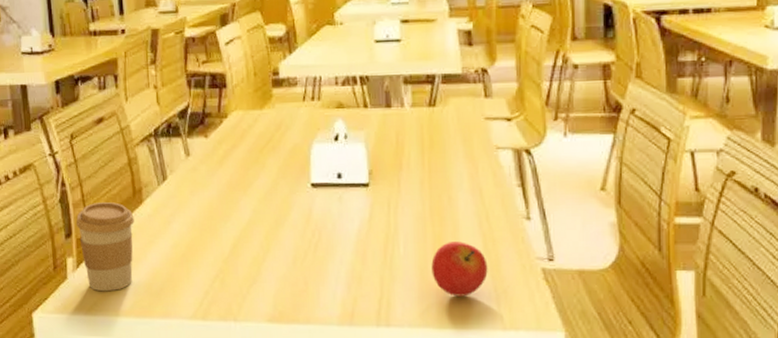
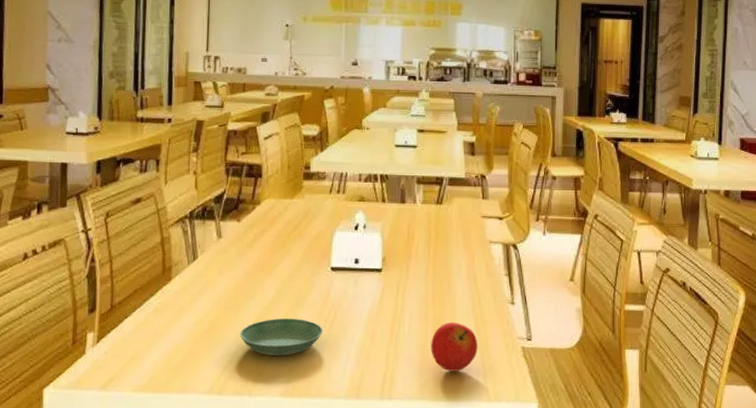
coffee cup: present [75,202,134,291] -> none [101,279,161,366]
saucer: none [219,240,307,281] -> present [240,319,323,357]

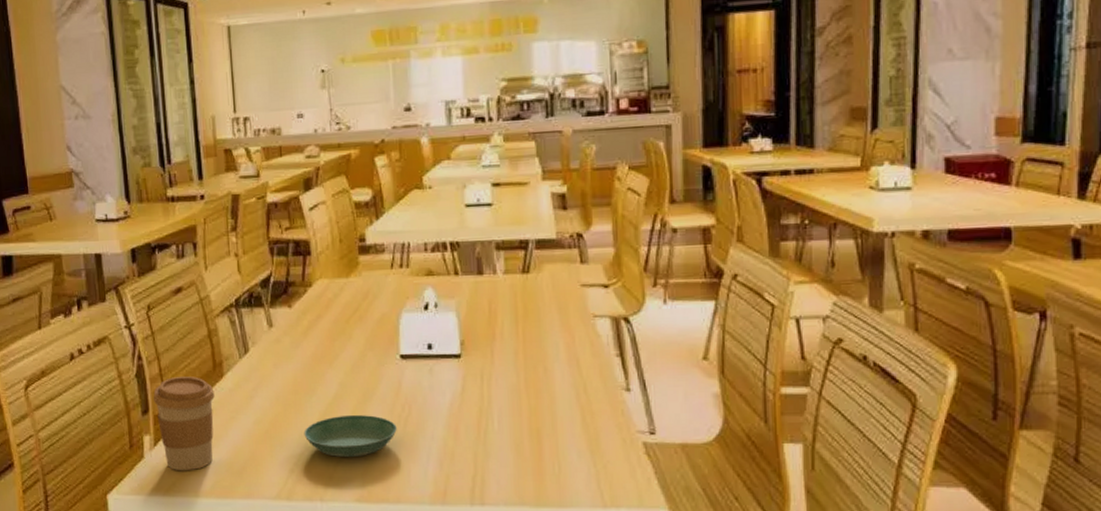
coffee cup: none [101,279,161,366] -> present [153,376,215,470]
fruit: present [431,322,478,372] -> none [527,415,587,473]

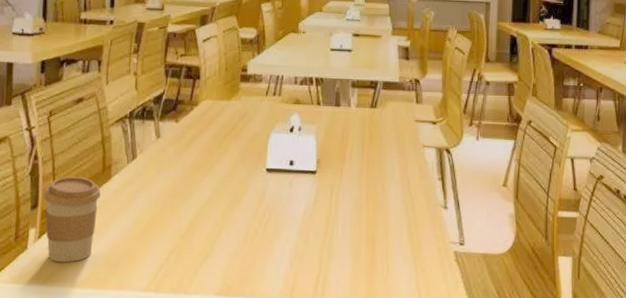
saucer: present [304,415,397,458] -> none [176,218,258,256]

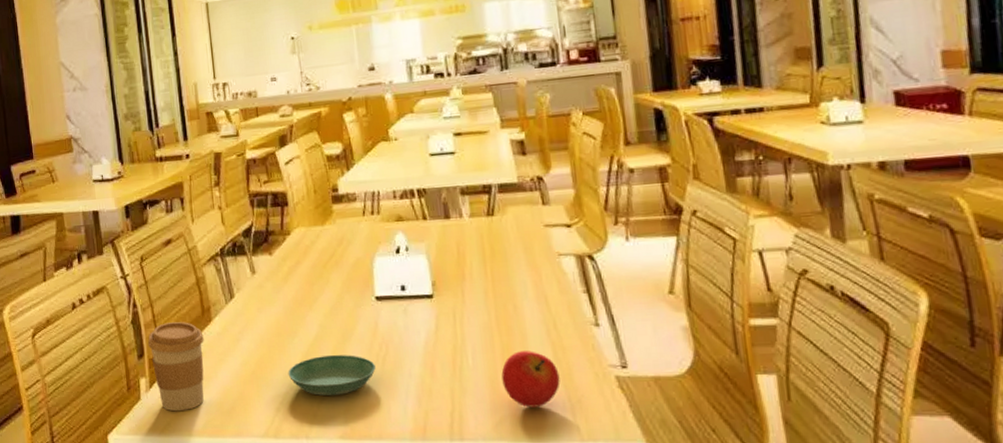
saucer: none [176,218,258,256] -> present [288,355,376,397]
fruit: none [364,225,411,275] -> present [501,351,560,408]

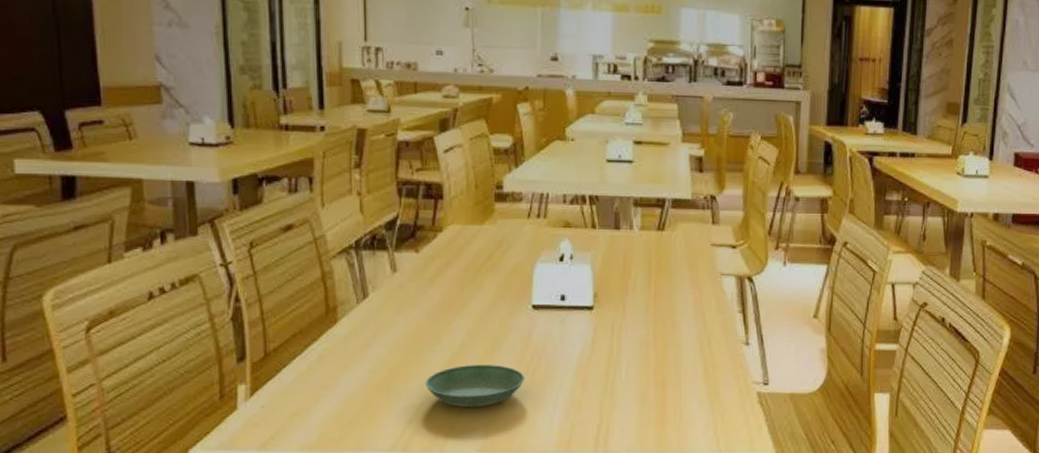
coffee cup: present [147,322,204,411] -> none [251,322,326,422]
fruit: present [501,351,560,408] -> none [652,366,707,421]

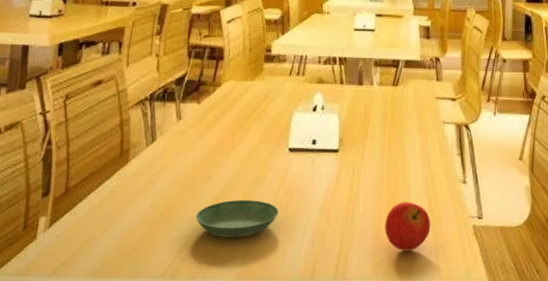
fruit: none [652,366,707,421] -> present [385,202,431,251]

